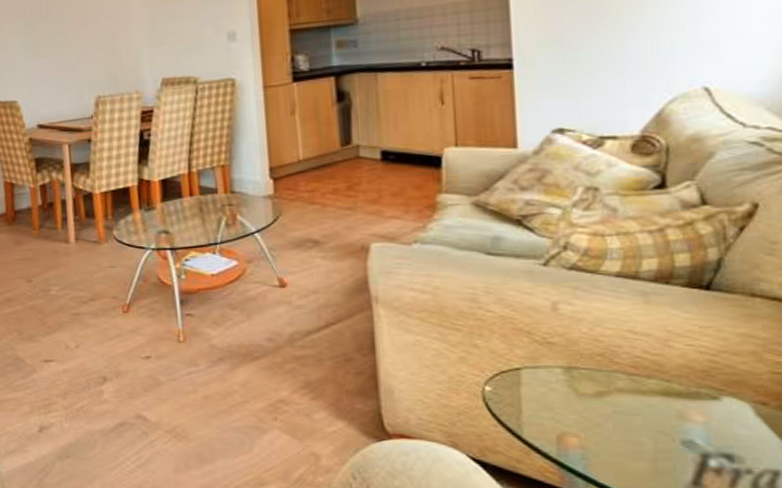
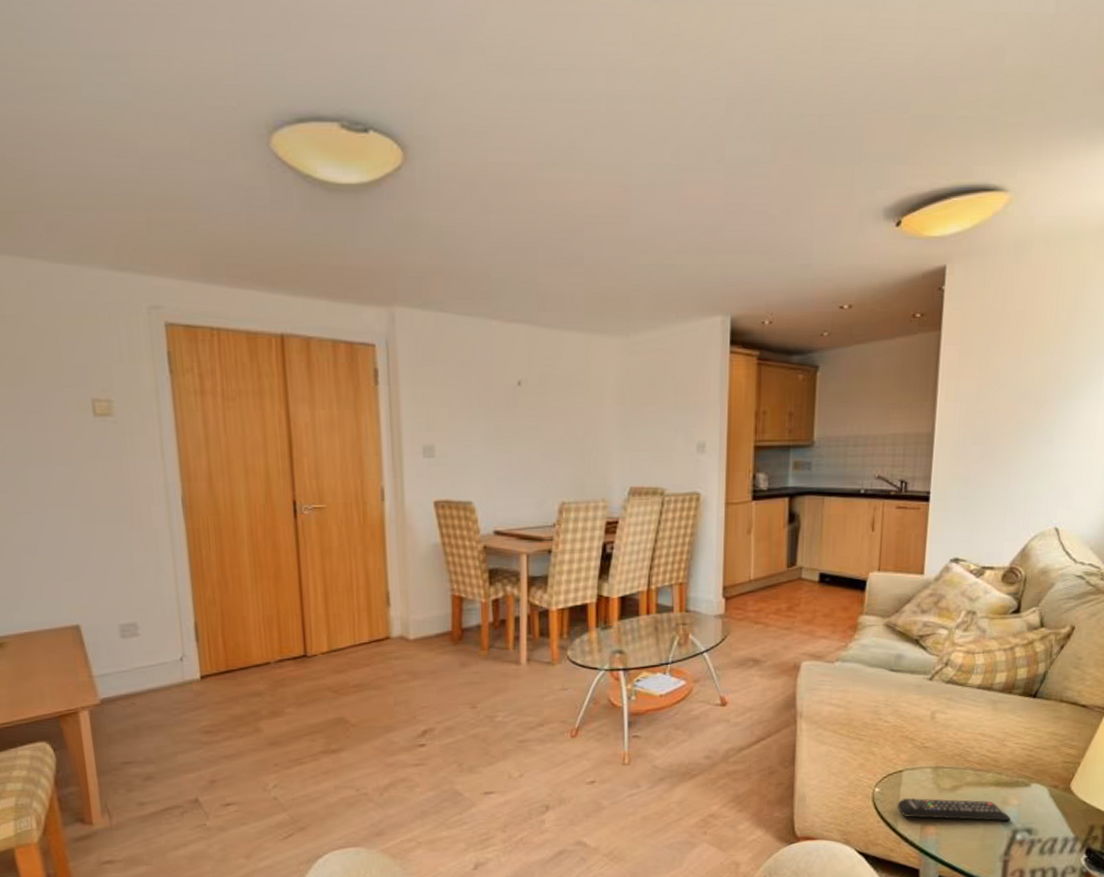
remote control: none [518,402,697,442] -> present [897,798,1012,821]

